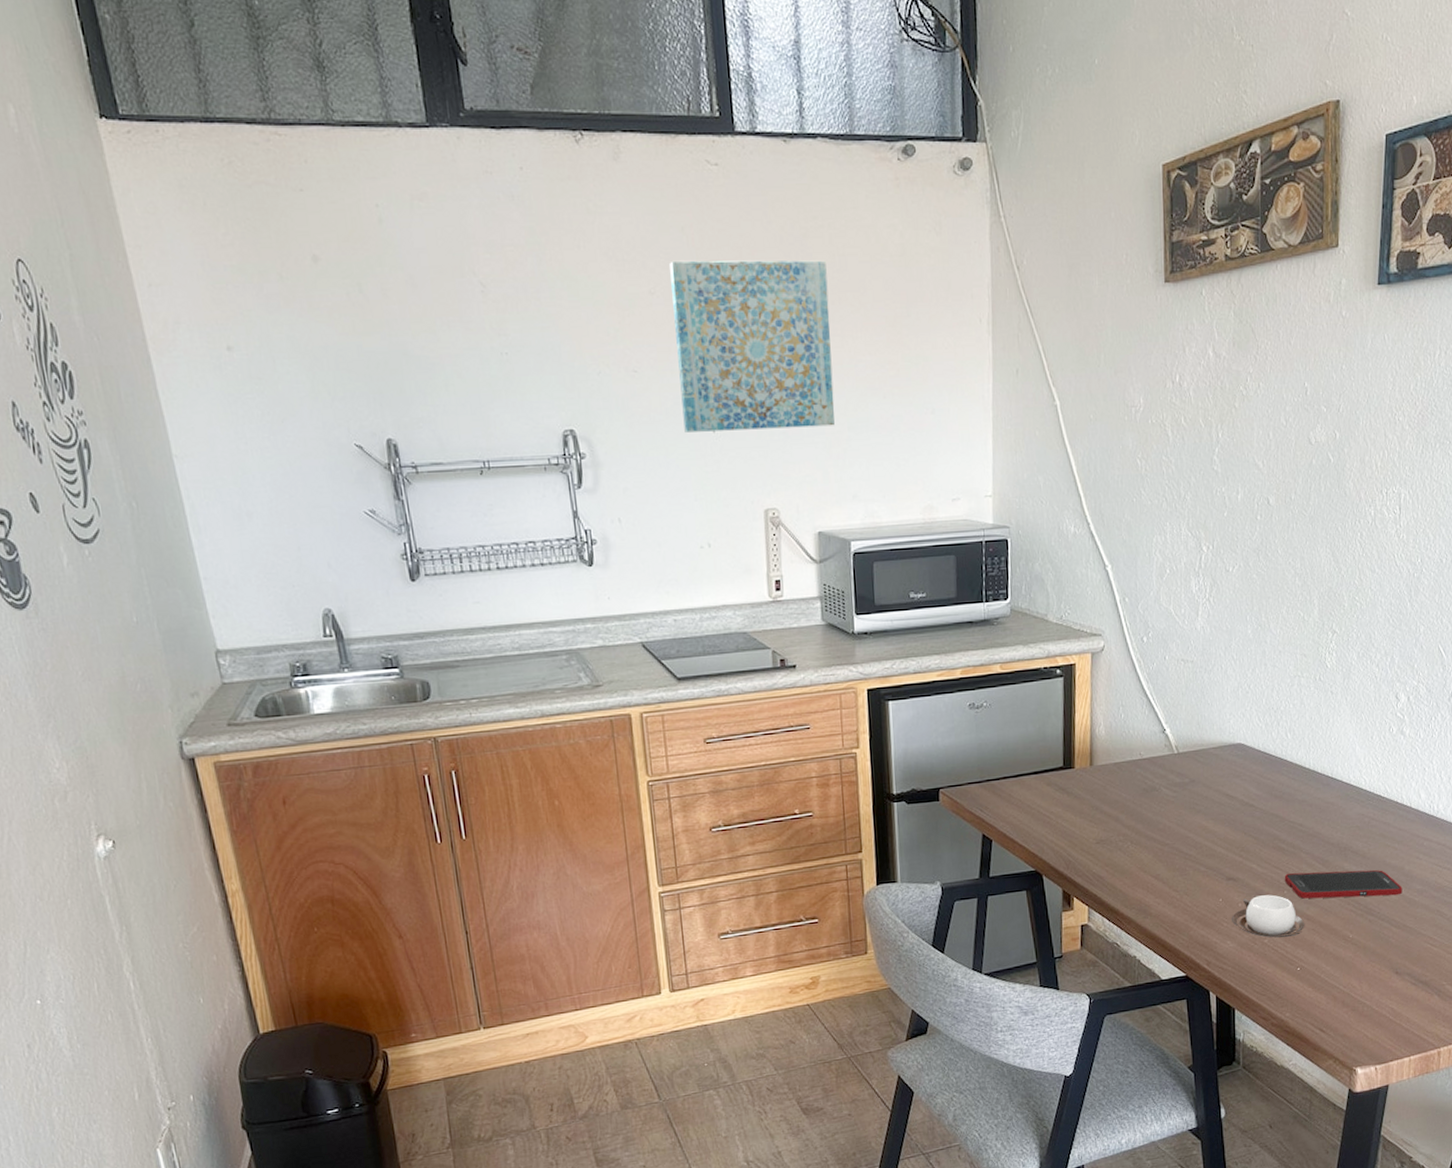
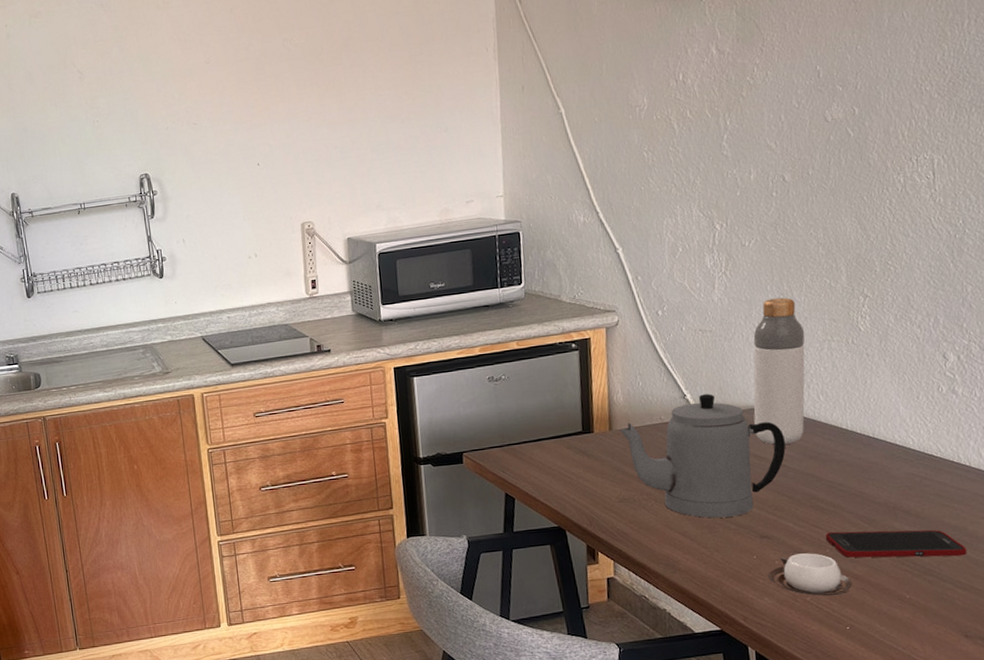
wall art: present [668,260,835,432] -> none [220,19,360,167]
teapot: none [1101,729,1254,860] -> present [620,394,786,518]
bottle: none [1227,629,1278,783] -> present [753,297,805,444]

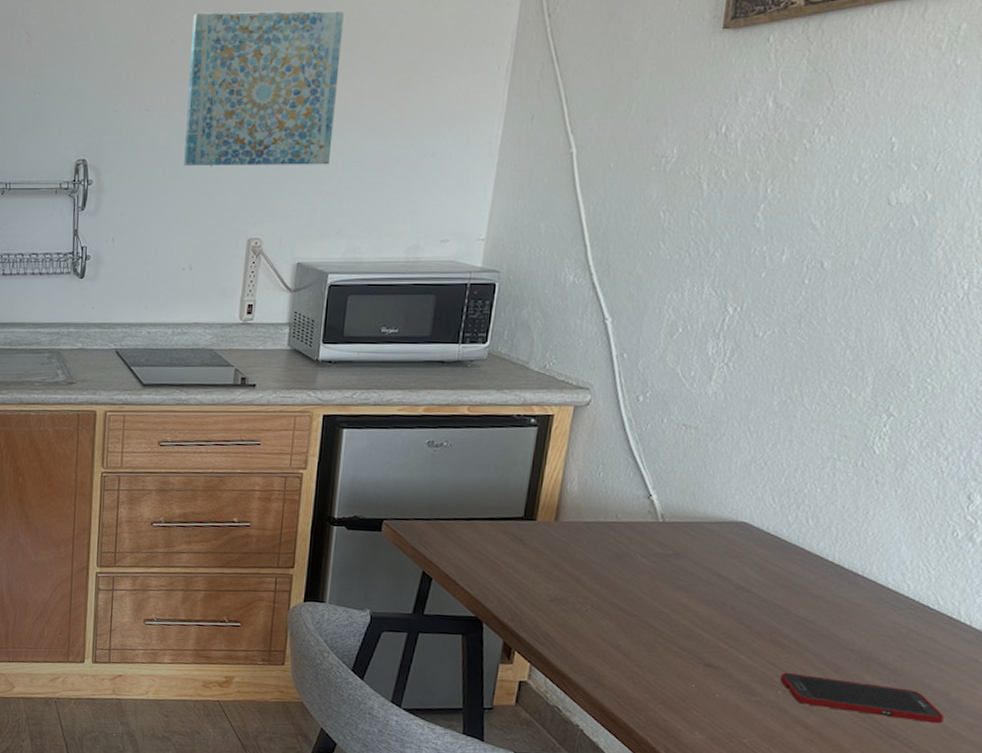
wall art: none [220,19,360,167] -> present [184,10,344,166]
teapot: present [620,394,786,518] -> none [567,497,757,638]
bottle: present [753,297,805,444] -> none [723,401,808,568]
cup: present [768,553,853,596] -> none [704,690,801,743]

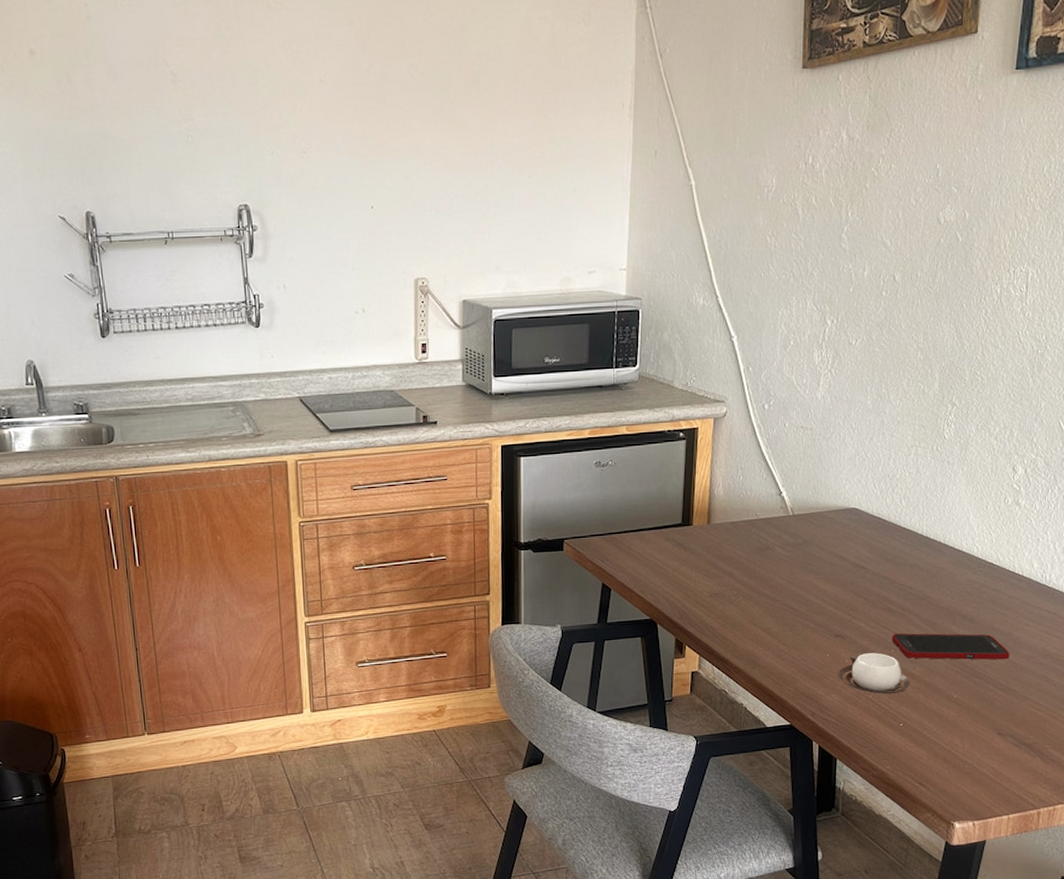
wall art: present [184,10,344,166] -> none [338,50,483,208]
cup: none [704,690,801,743] -> present [838,653,910,694]

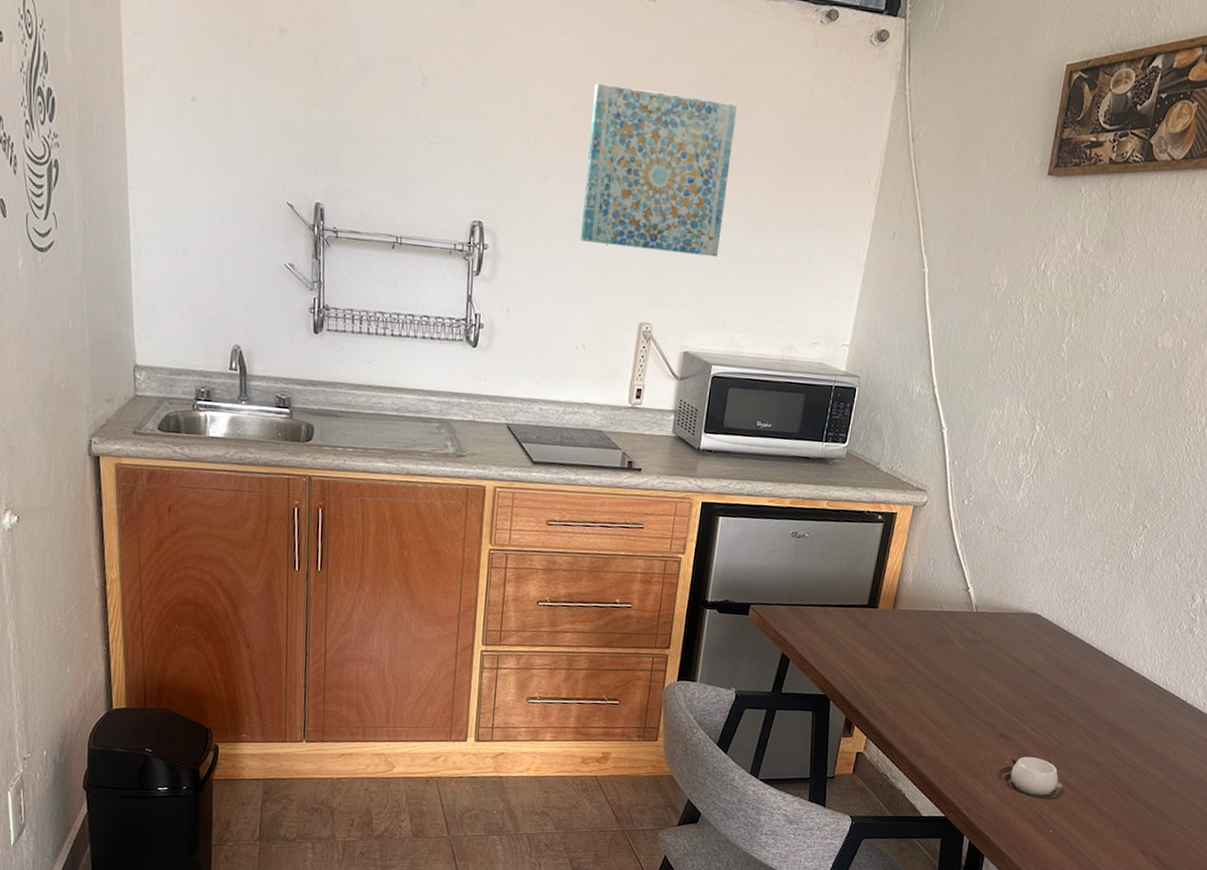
wall art: none [338,50,483,208] -> present [580,82,737,257]
cell phone: present [891,633,1010,660] -> none [1053,742,1164,781]

